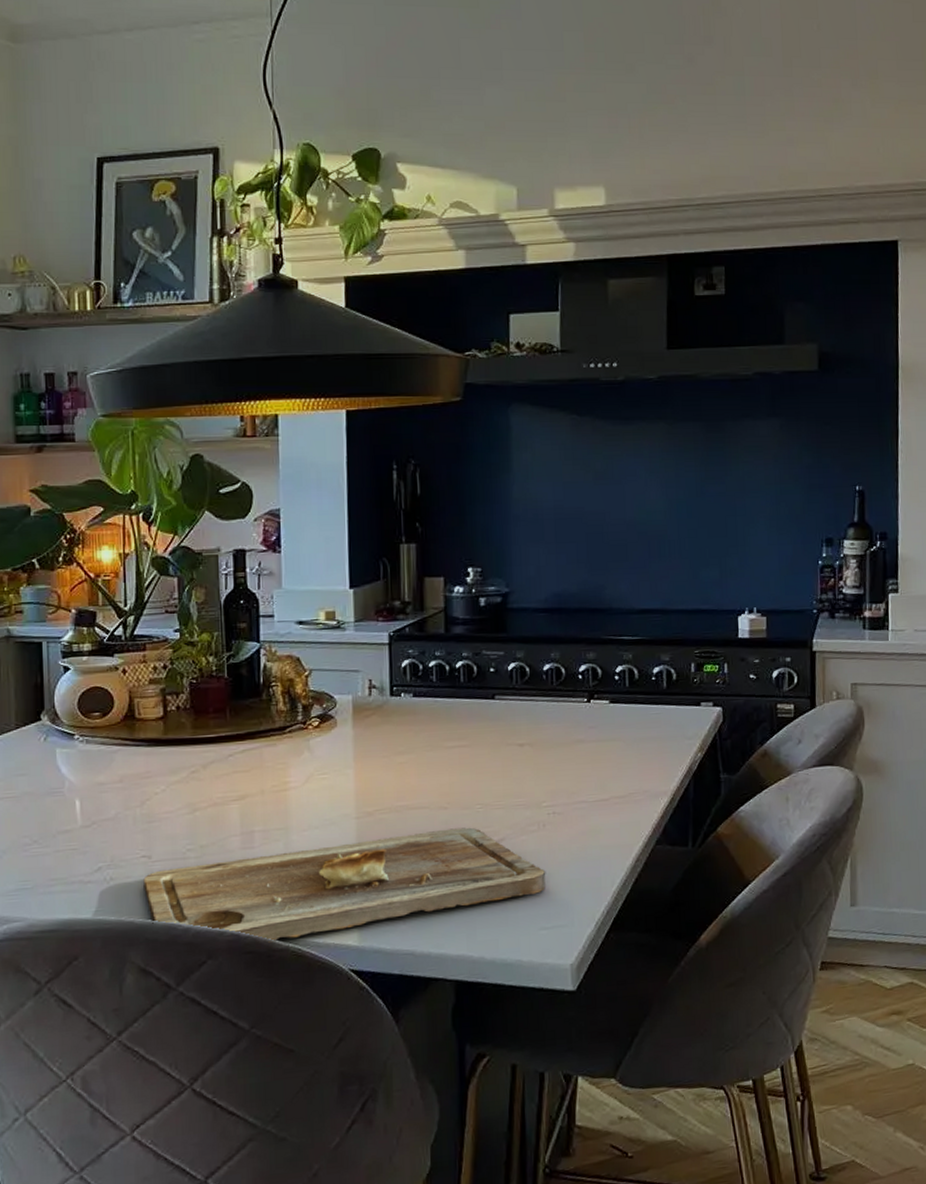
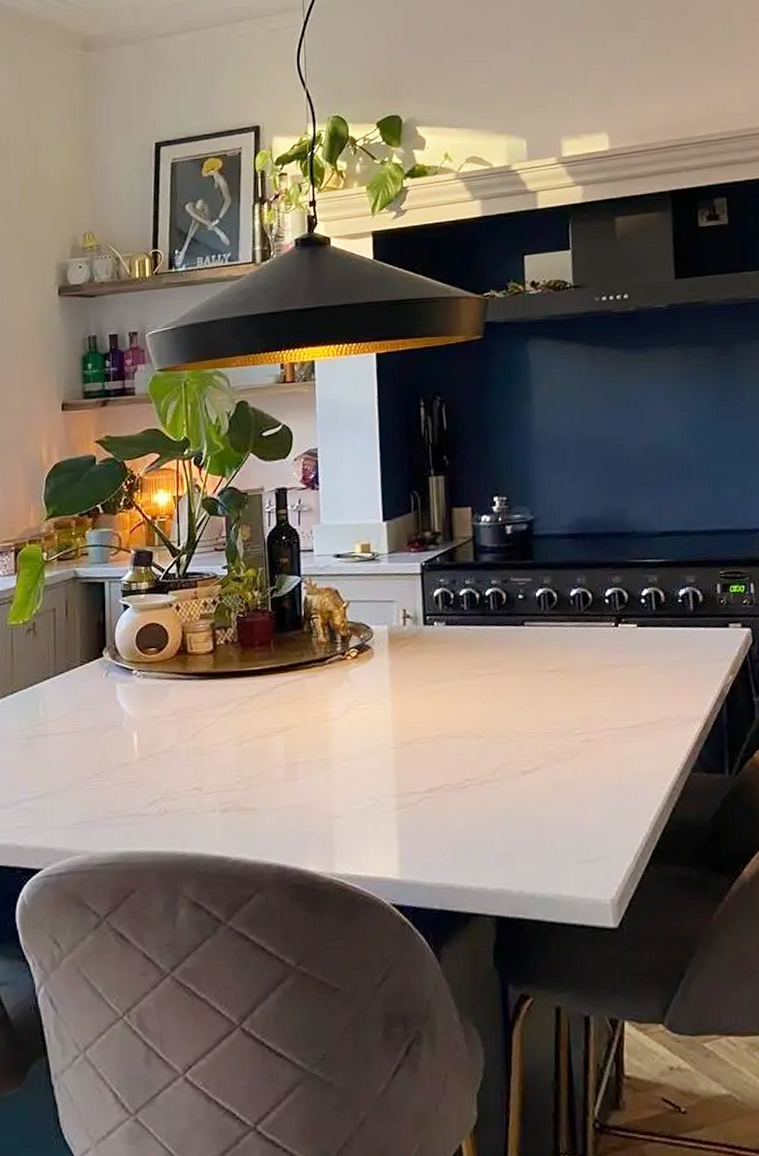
cutting board: present [143,827,546,943] -> none [195,756,582,876]

